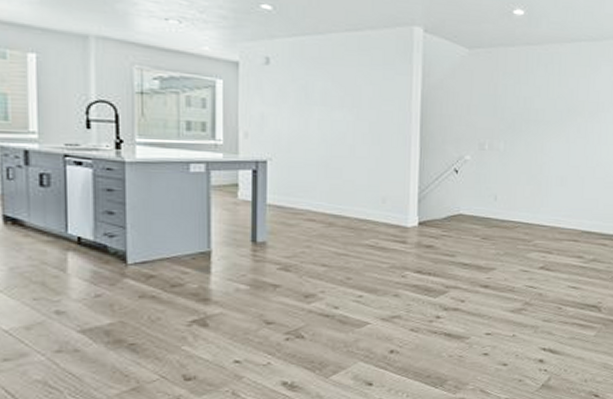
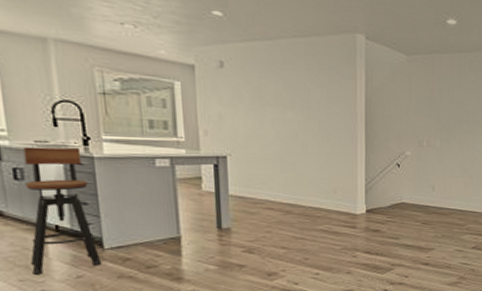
bar stool: none [48,150,123,292] -> present [23,146,102,274]

